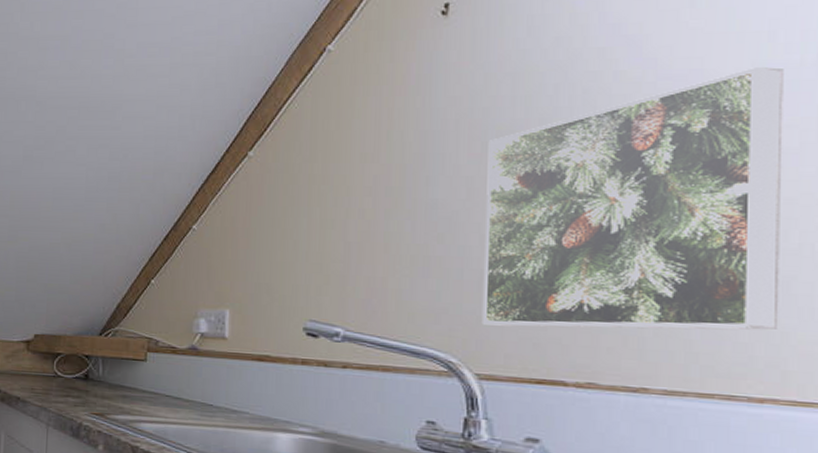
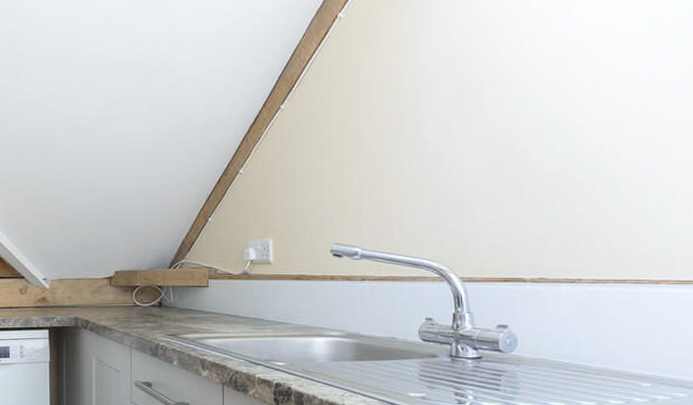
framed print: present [481,67,784,331] -> none [462,23,668,238]

